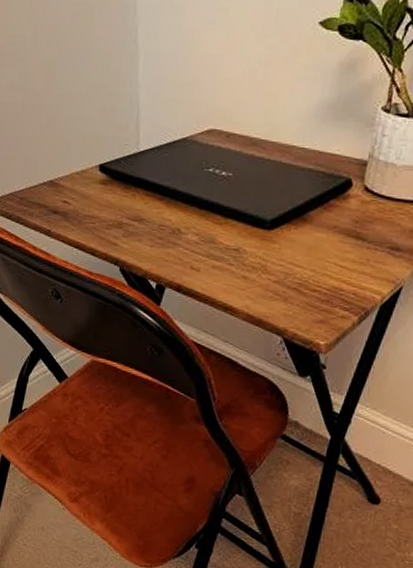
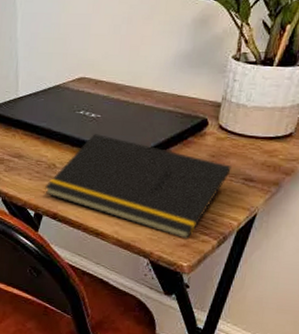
notepad: none [168,195,377,315] -> present [45,134,231,240]

